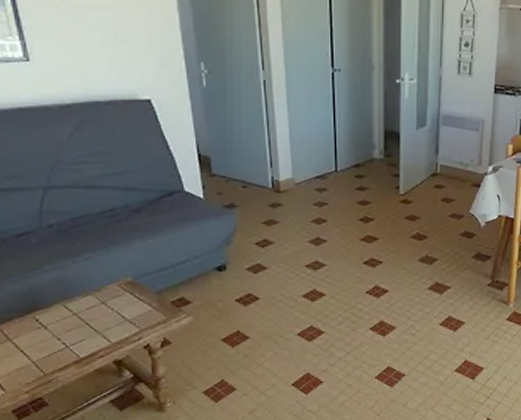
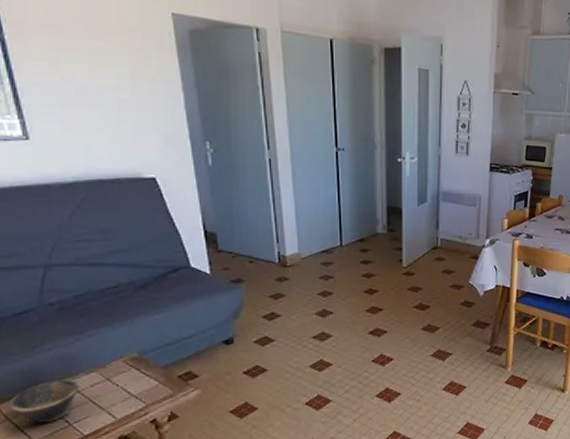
bowl: none [9,301,76,345] -> present [8,379,79,424]

